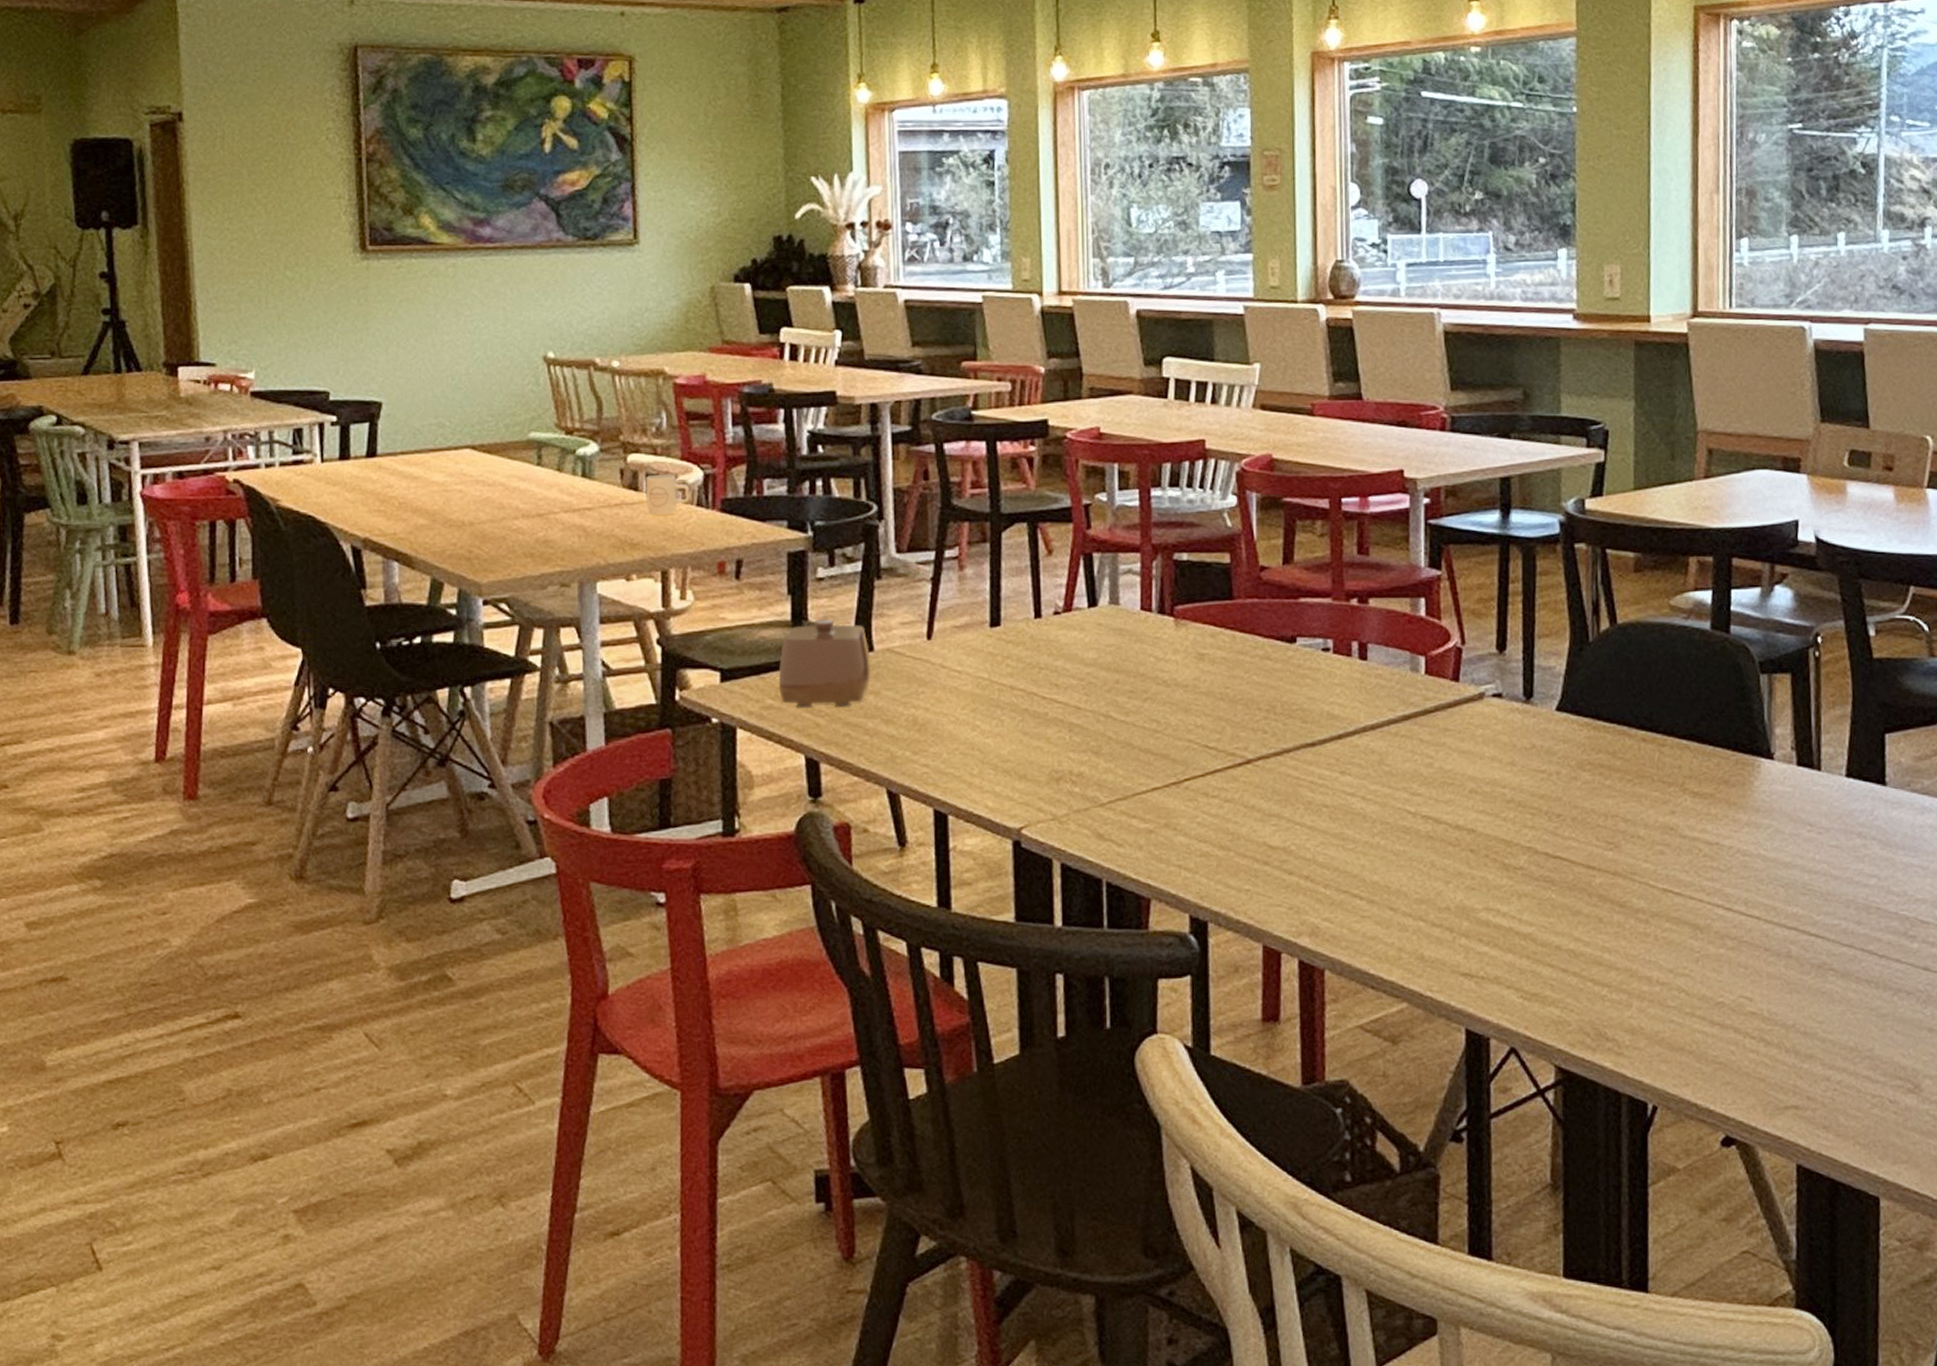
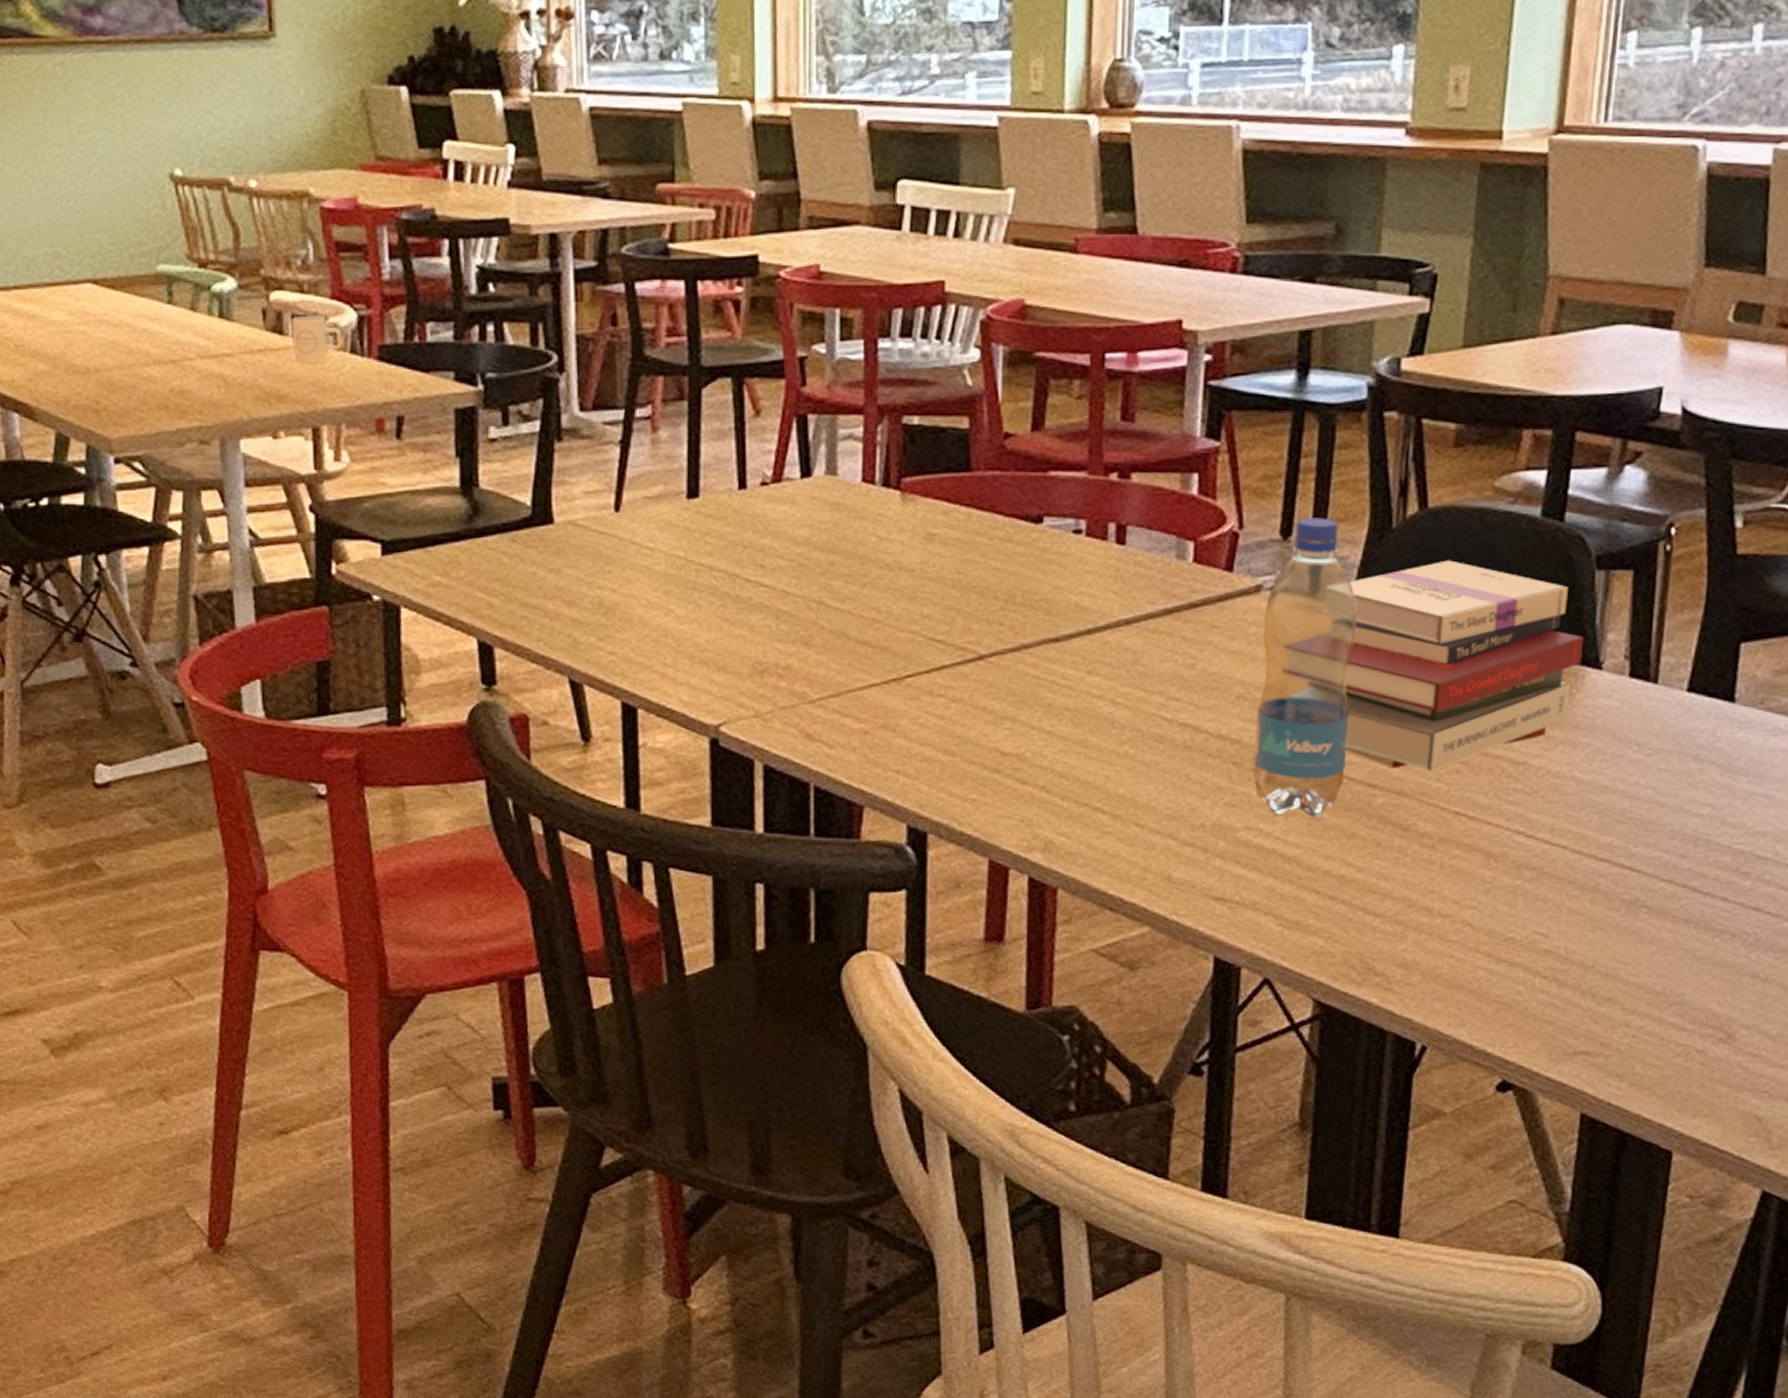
sugar bowl: present [778,618,871,707] -> none [446,485,551,585]
bottle: none [1487,634,1567,897] -> present [1253,518,1357,817]
books: none [1557,668,1757,854] -> present [1344,560,1584,772]

